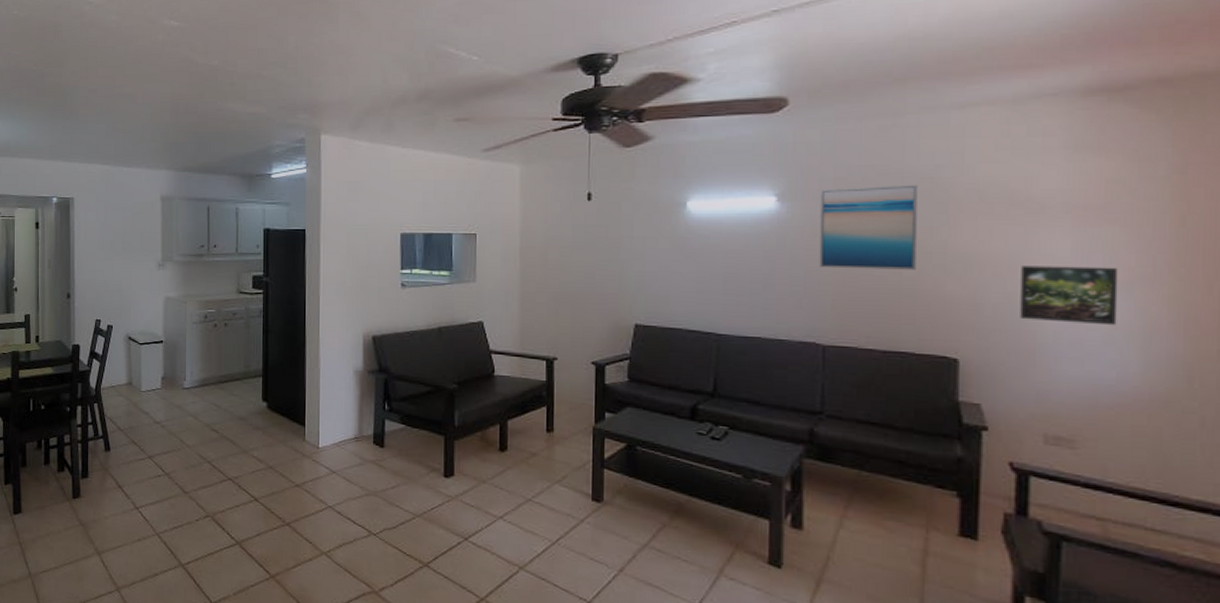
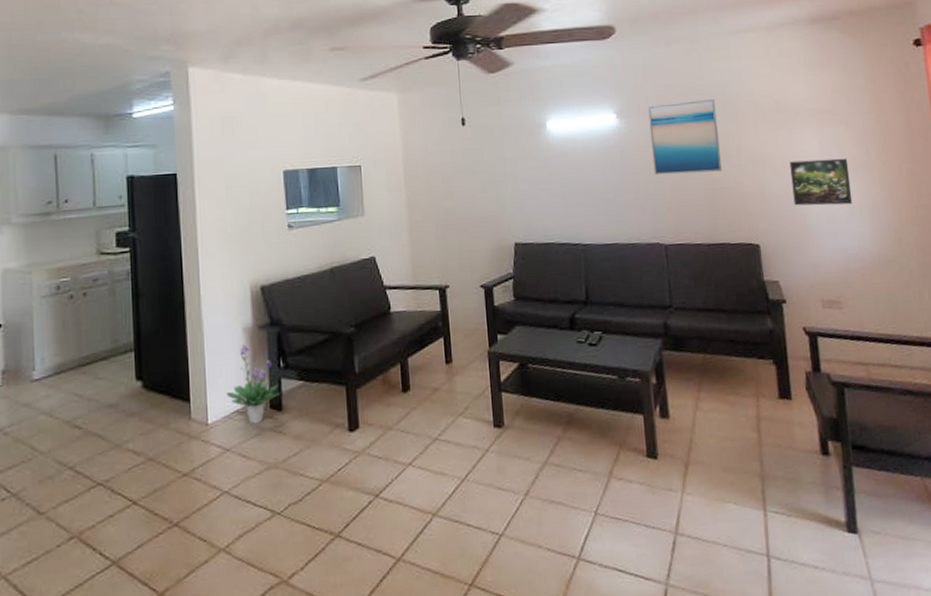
potted plant: none [335,385,384,455] -> present [225,344,281,424]

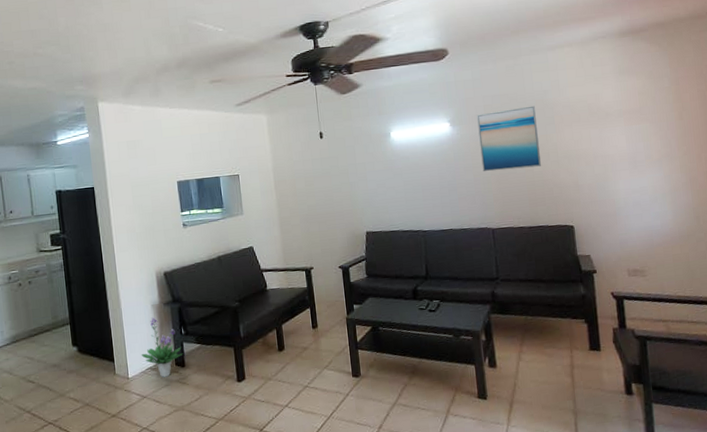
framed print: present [789,158,853,206] -> none [600,150,656,193]

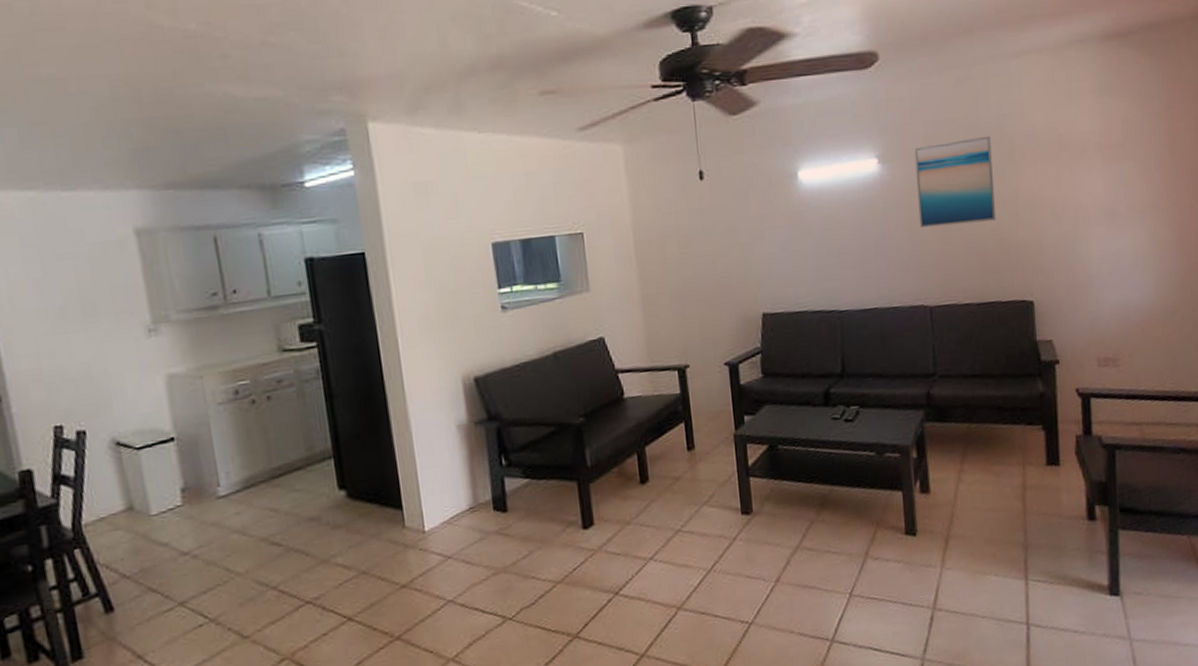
potted plant: present [141,317,183,378] -> none [442,443,505,529]

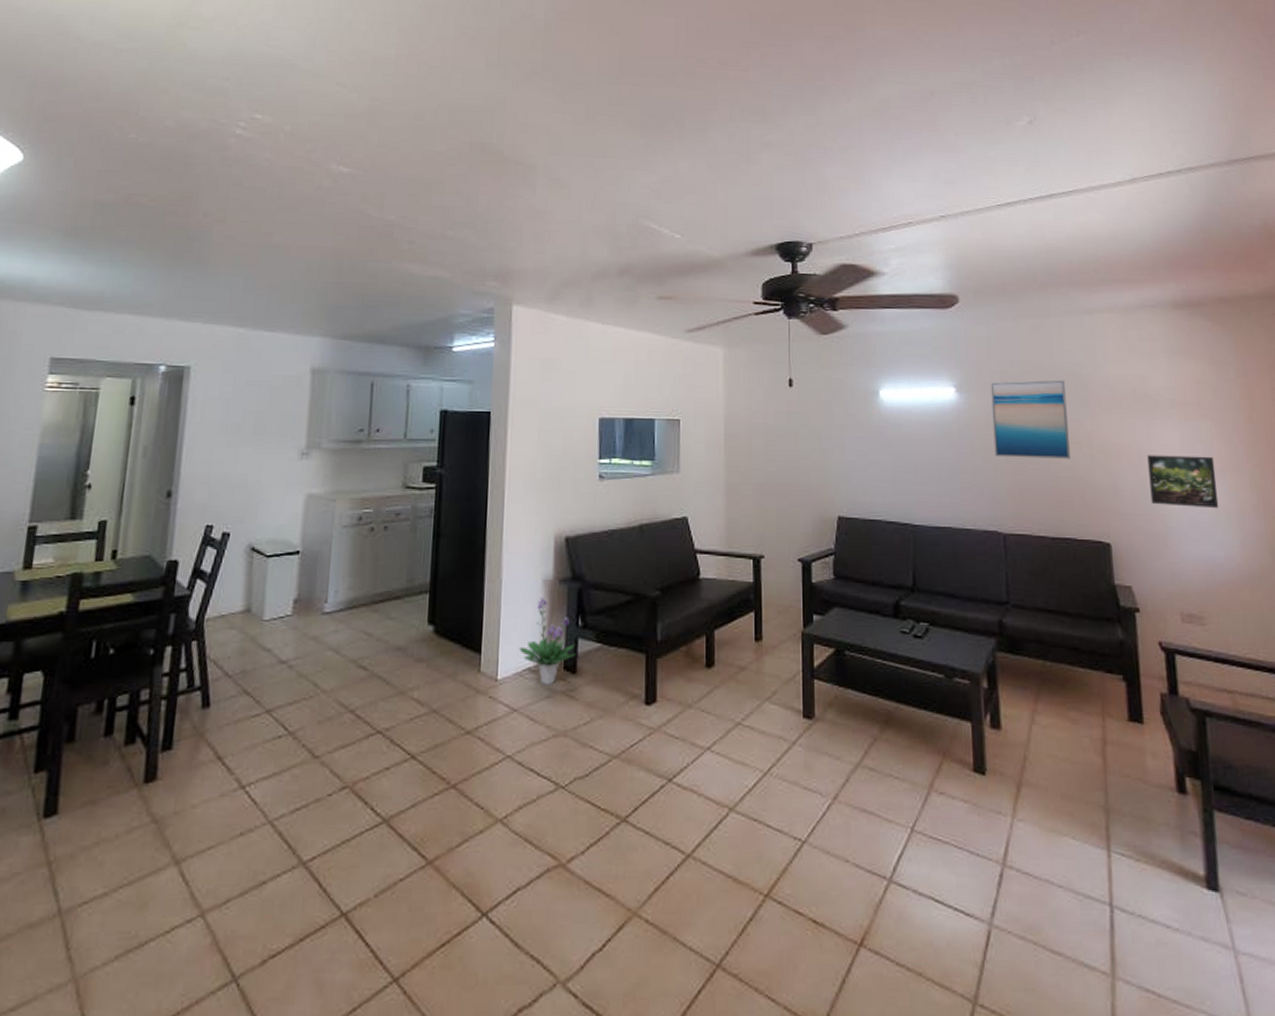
potted plant: none [442,443,505,529] -> present [518,597,577,685]
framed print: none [1071,198,1138,256] -> present [1147,455,1219,509]

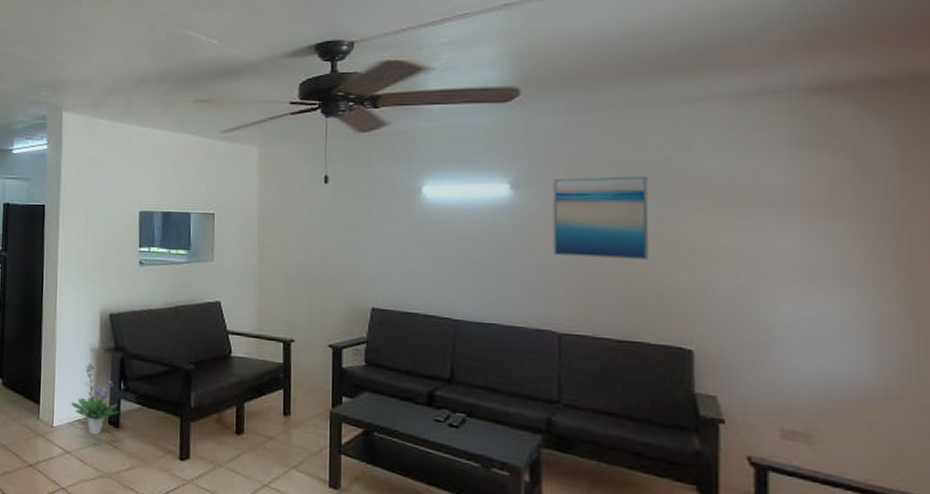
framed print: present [1147,455,1219,509] -> none [751,258,848,320]

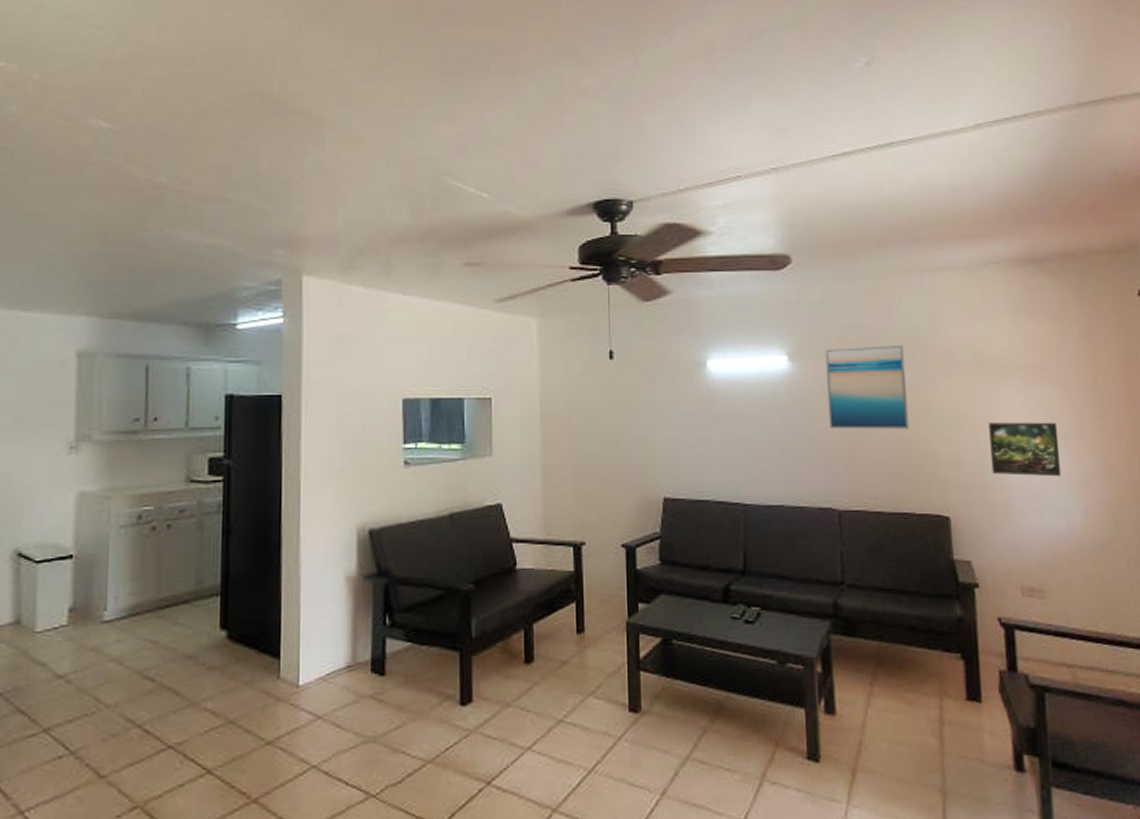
potted plant: present [70,362,119,435] -> none [321,595,385,689]
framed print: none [751,258,848,320] -> present [988,422,1062,477]

